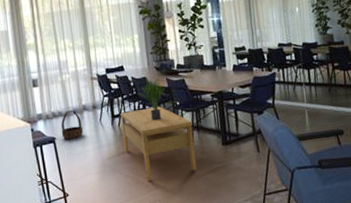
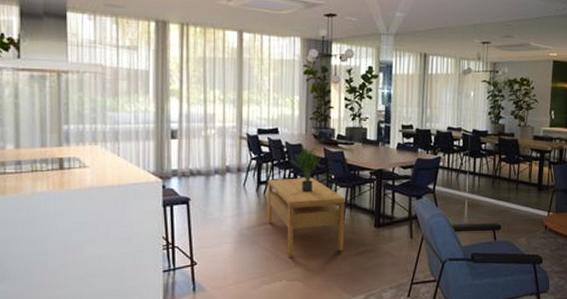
basket: present [61,110,84,140] -> none [197,170,224,203]

